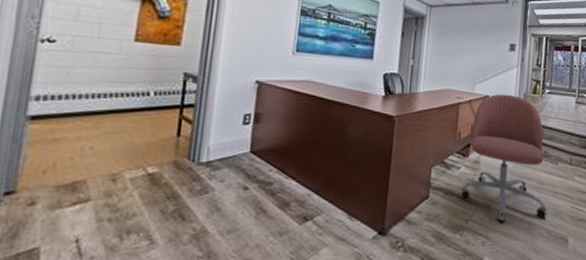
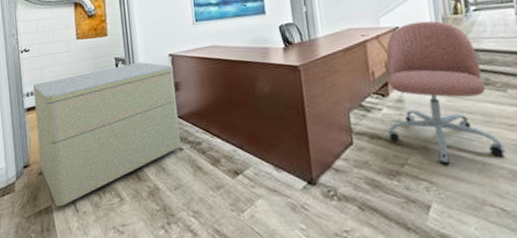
nightstand: none [33,83,258,249] -> present [33,62,182,207]

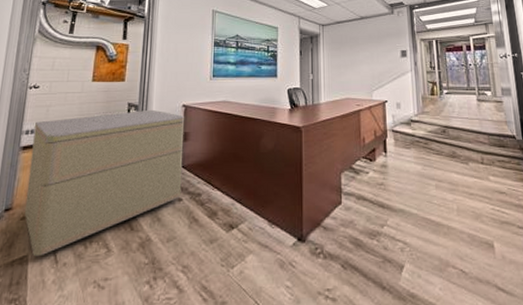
office chair: present [386,20,505,165] -> none [372,98,466,228]

